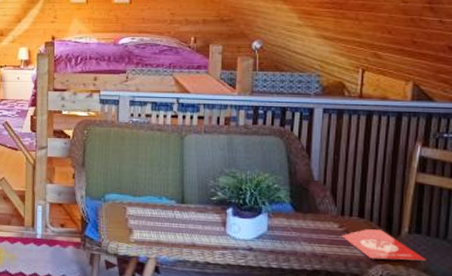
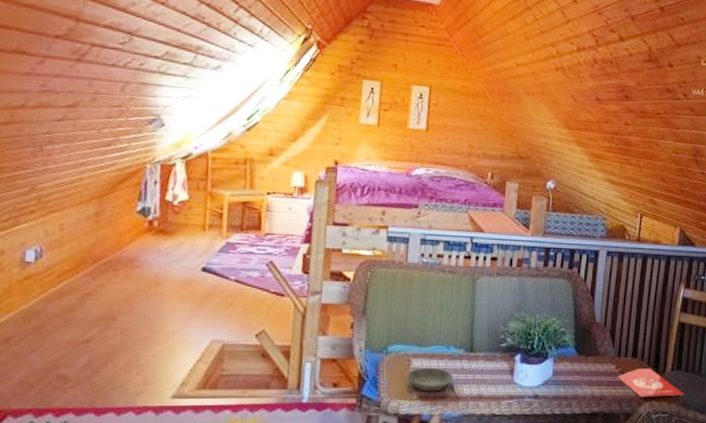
saucer: none [123,215,167,237] -> present [406,367,454,391]

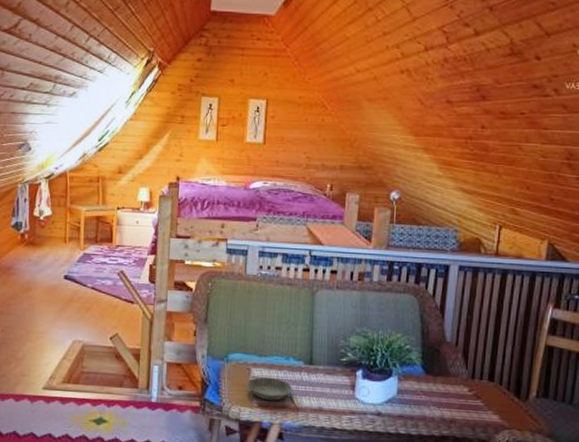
book: present [617,369,684,397] -> none [471,393,552,426]

